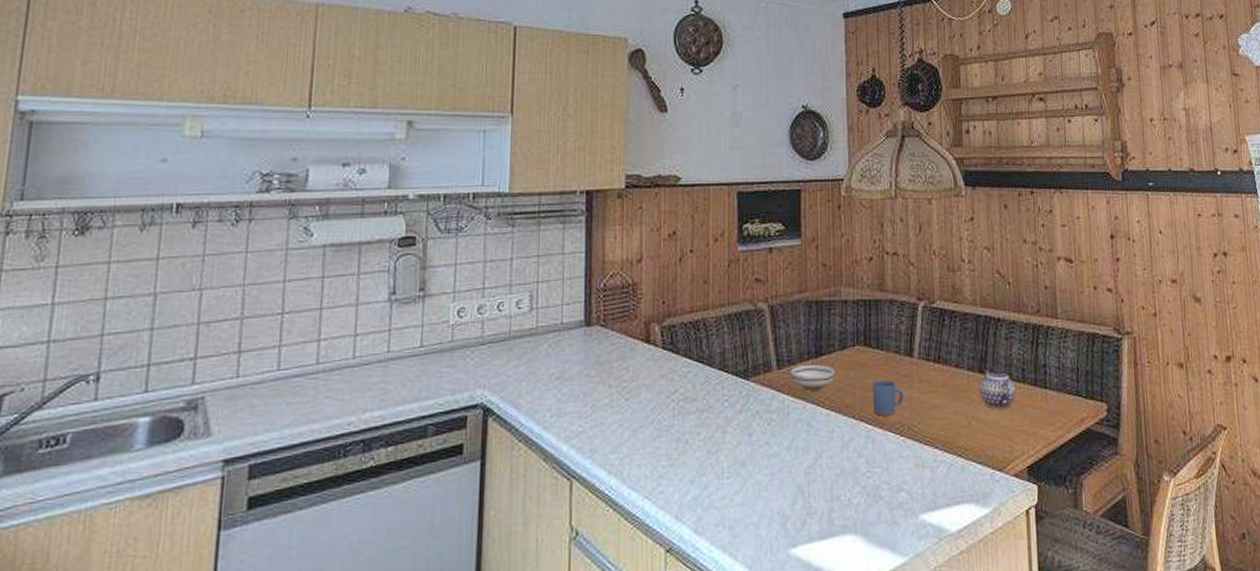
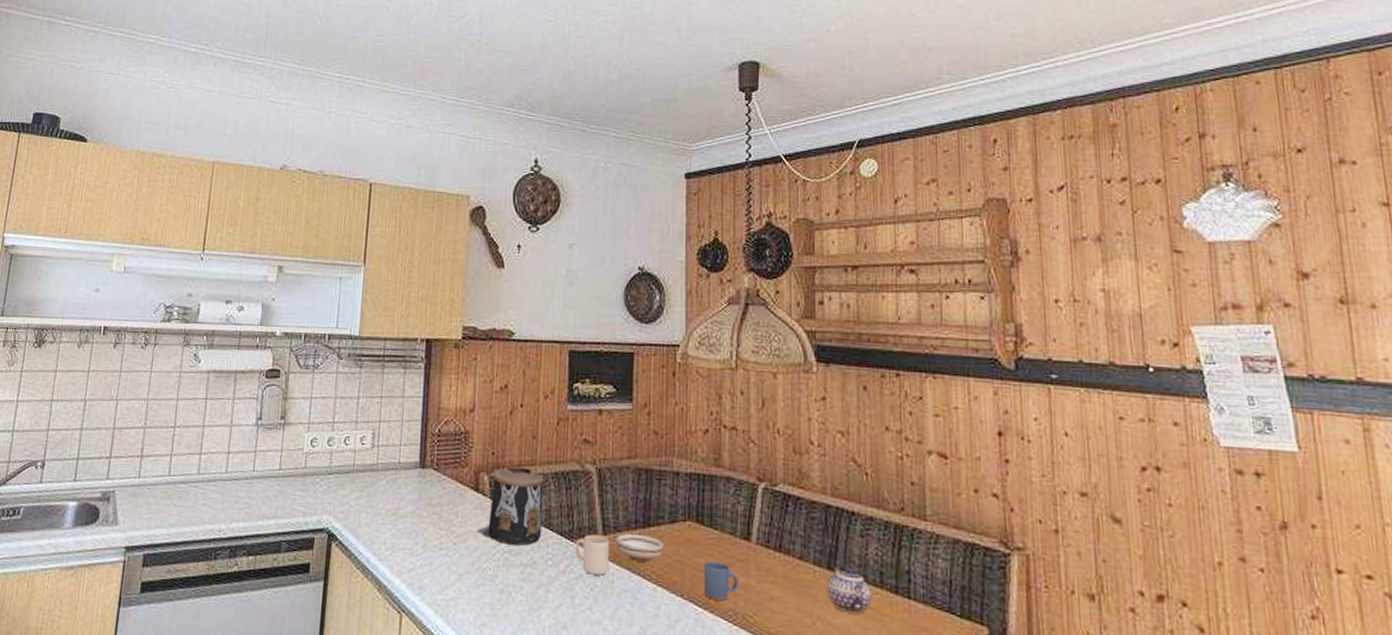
canister: none [650,313,717,393] -> present [477,466,544,546]
cup: none [750,370,785,410] -> present [574,534,610,576]

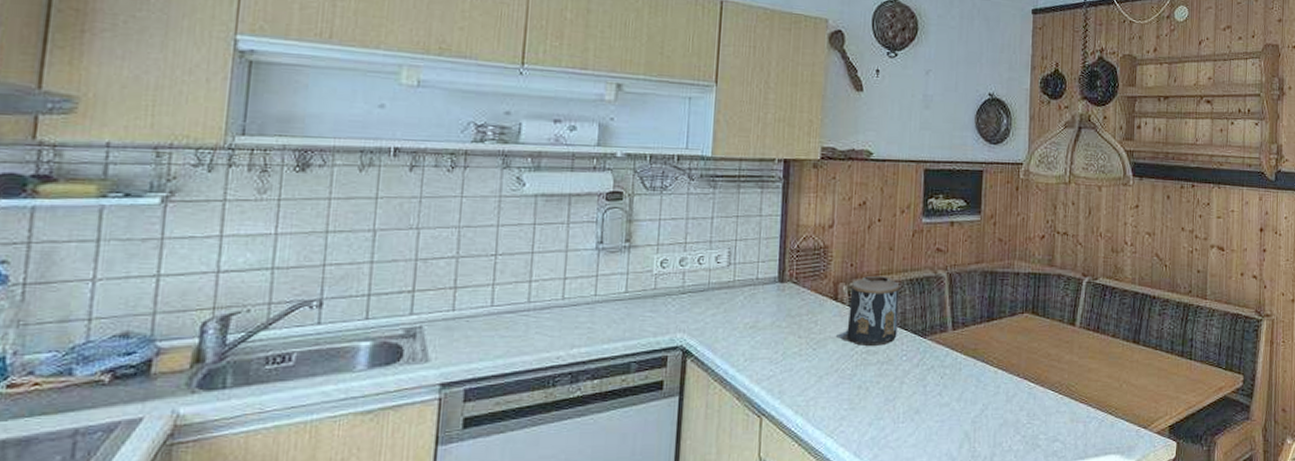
cup: present [574,534,610,576] -> none [927,331,959,365]
bowl: present [616,534,664,562] -> none [964,328,1004,350]
mug: present [703,561,738,601] -> none [1036,345,1064,375]
teapot: present [826,567,872,614] -> none [1131,340,1164,375]

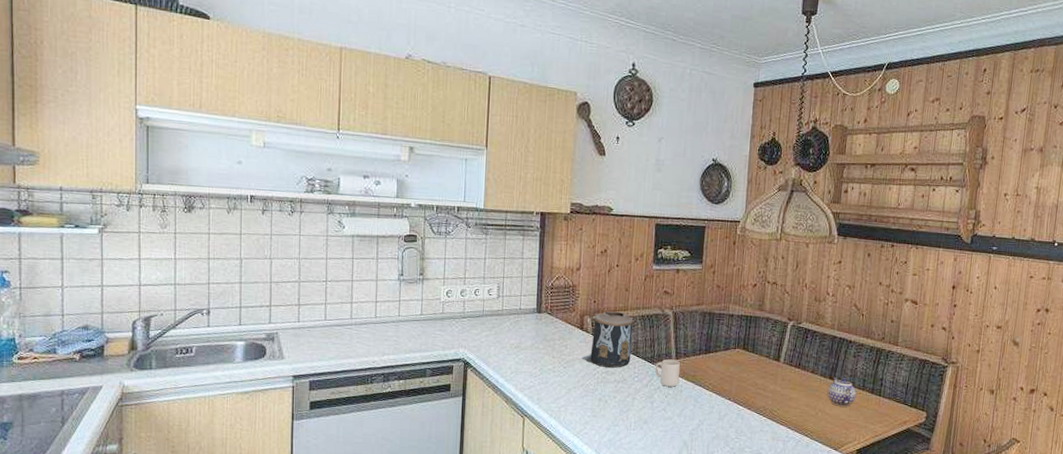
cup: none [927,331,959,365] -> present [654,359,681,387]
teapot: none [1131,340,1164,375] -> present [827,377,857,407]

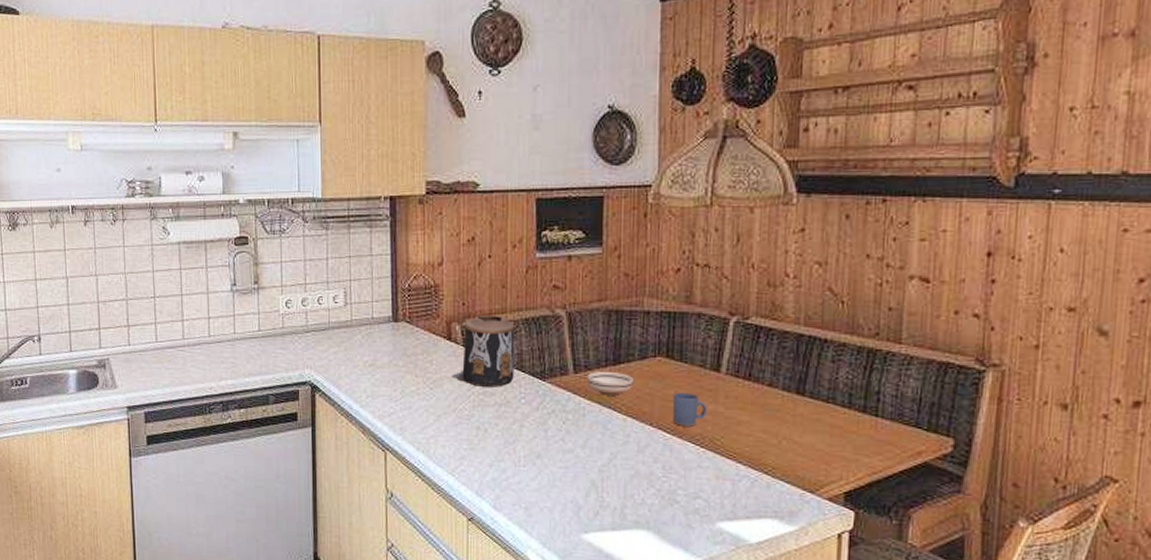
cup: present [654,359,681,387] -> none [547,374,581,410]
bowl: none [685,358,719,377] -> present [587,372,634,396]
mug: none [745,375,769,401] -> present [672,392,707,427]
teapot: present [827,377,857,407] -> none [793,391,839,432]

